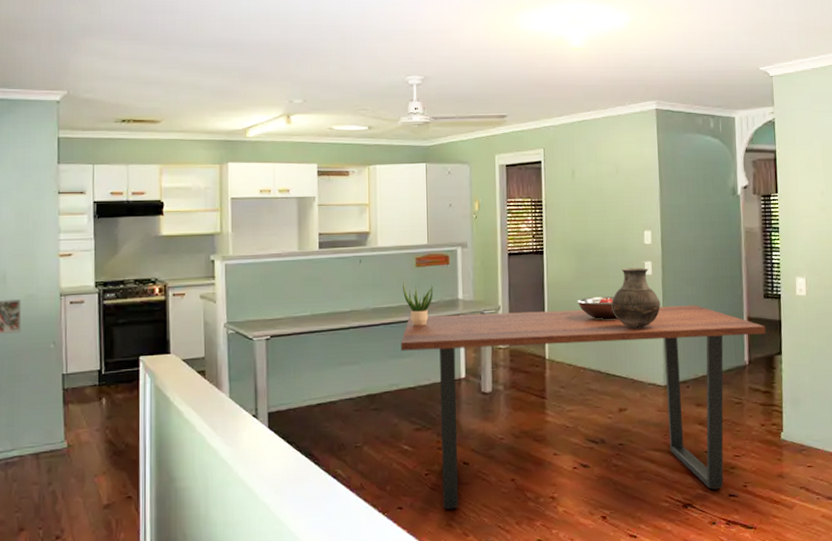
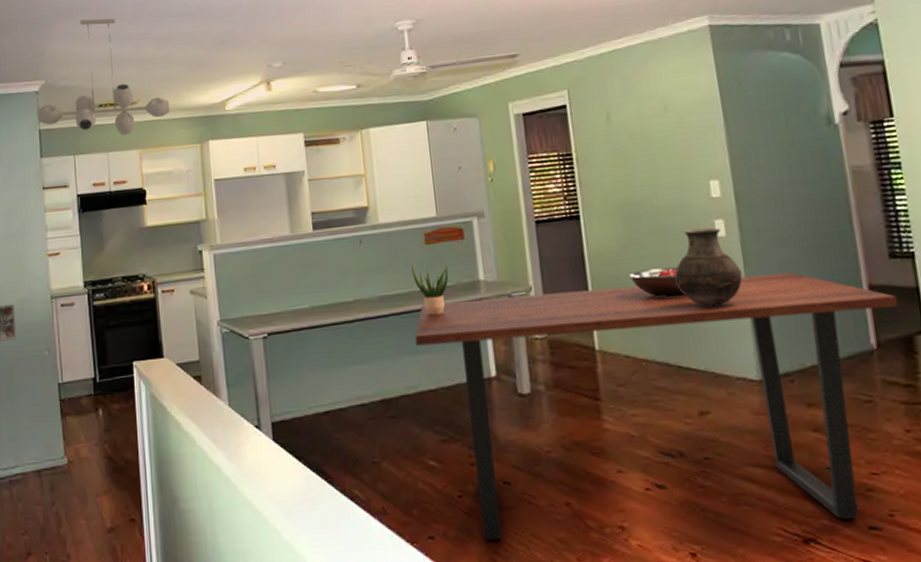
ceiling light fixture: none [58,38,193,150] -> present [38,18,170,135]

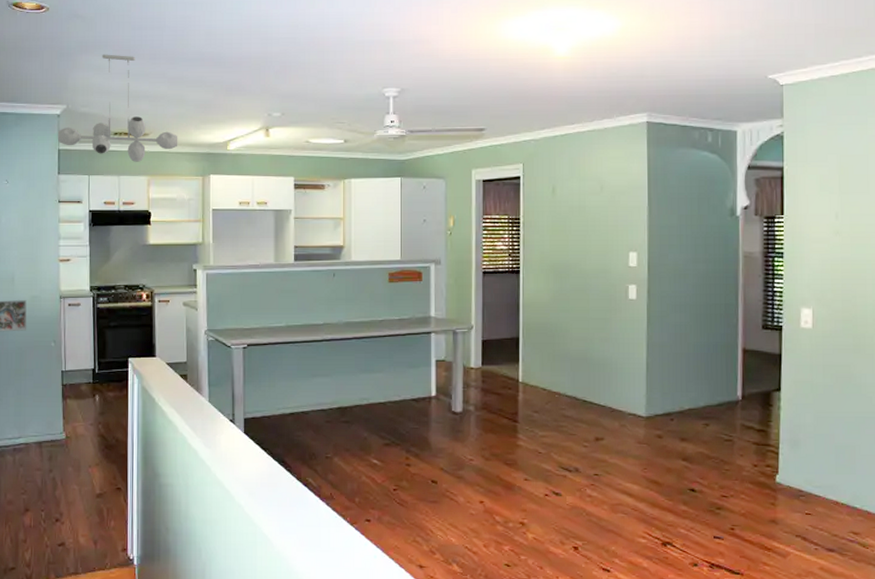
potted plant: present [411,263,449,316] -> none [375,297,406,342]
dining table: present [414,272,899,541] -> none [372,332,764,530]
fruit bowl: present [629,264,684,297] -> none [554,318,596,344]
vase: present [674,227,743,307] -> none [591,291,645,355]

